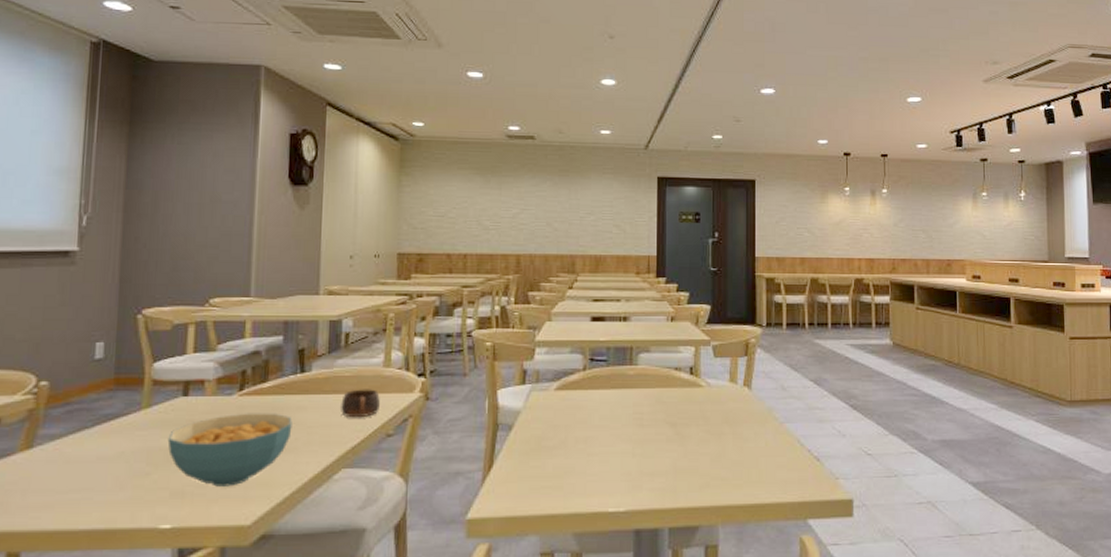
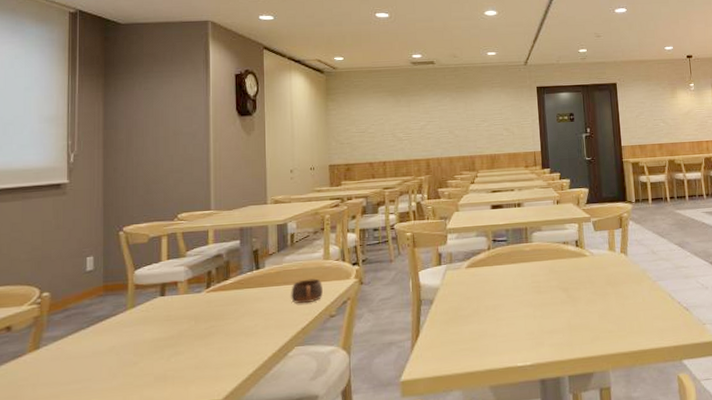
cereal bowl: present [167,413,292,487] -> none [150,304,252,370]

